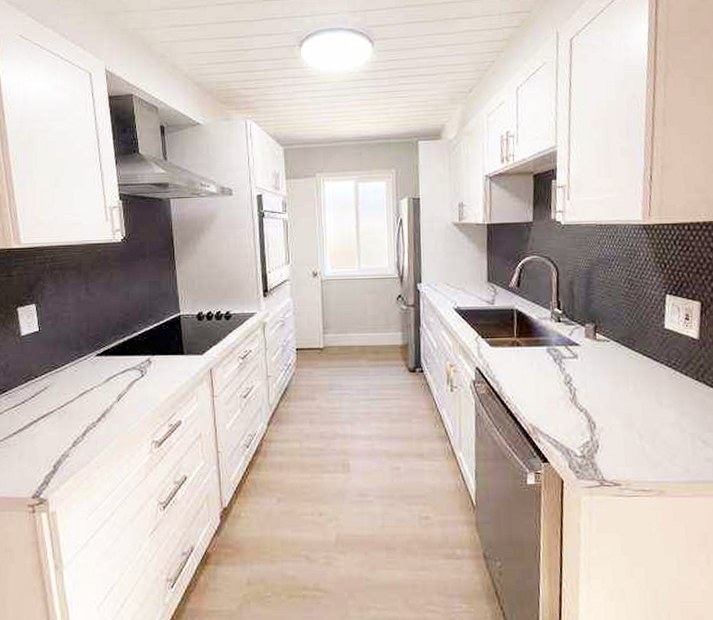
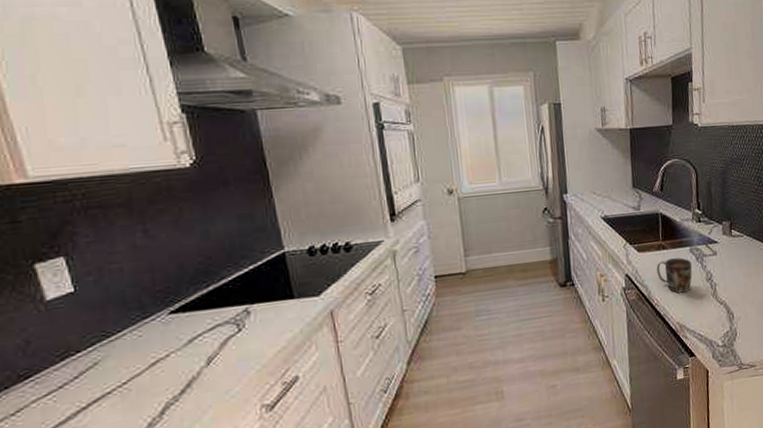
mug: none [509,357,549,393] -> present [656,257,692,293]

